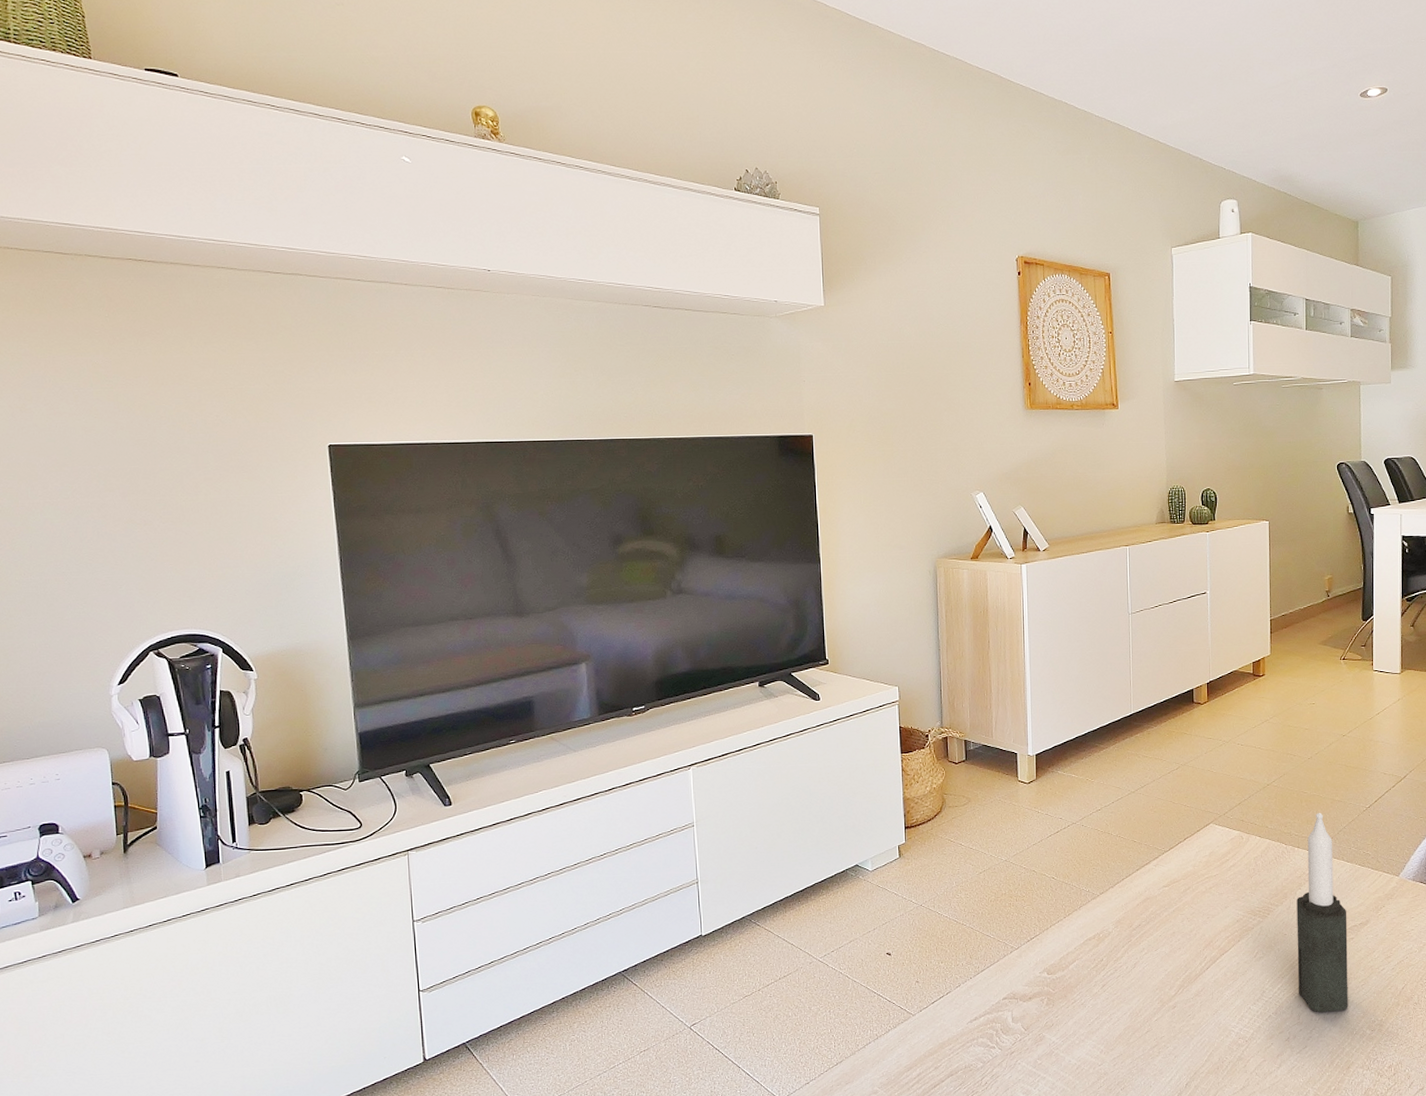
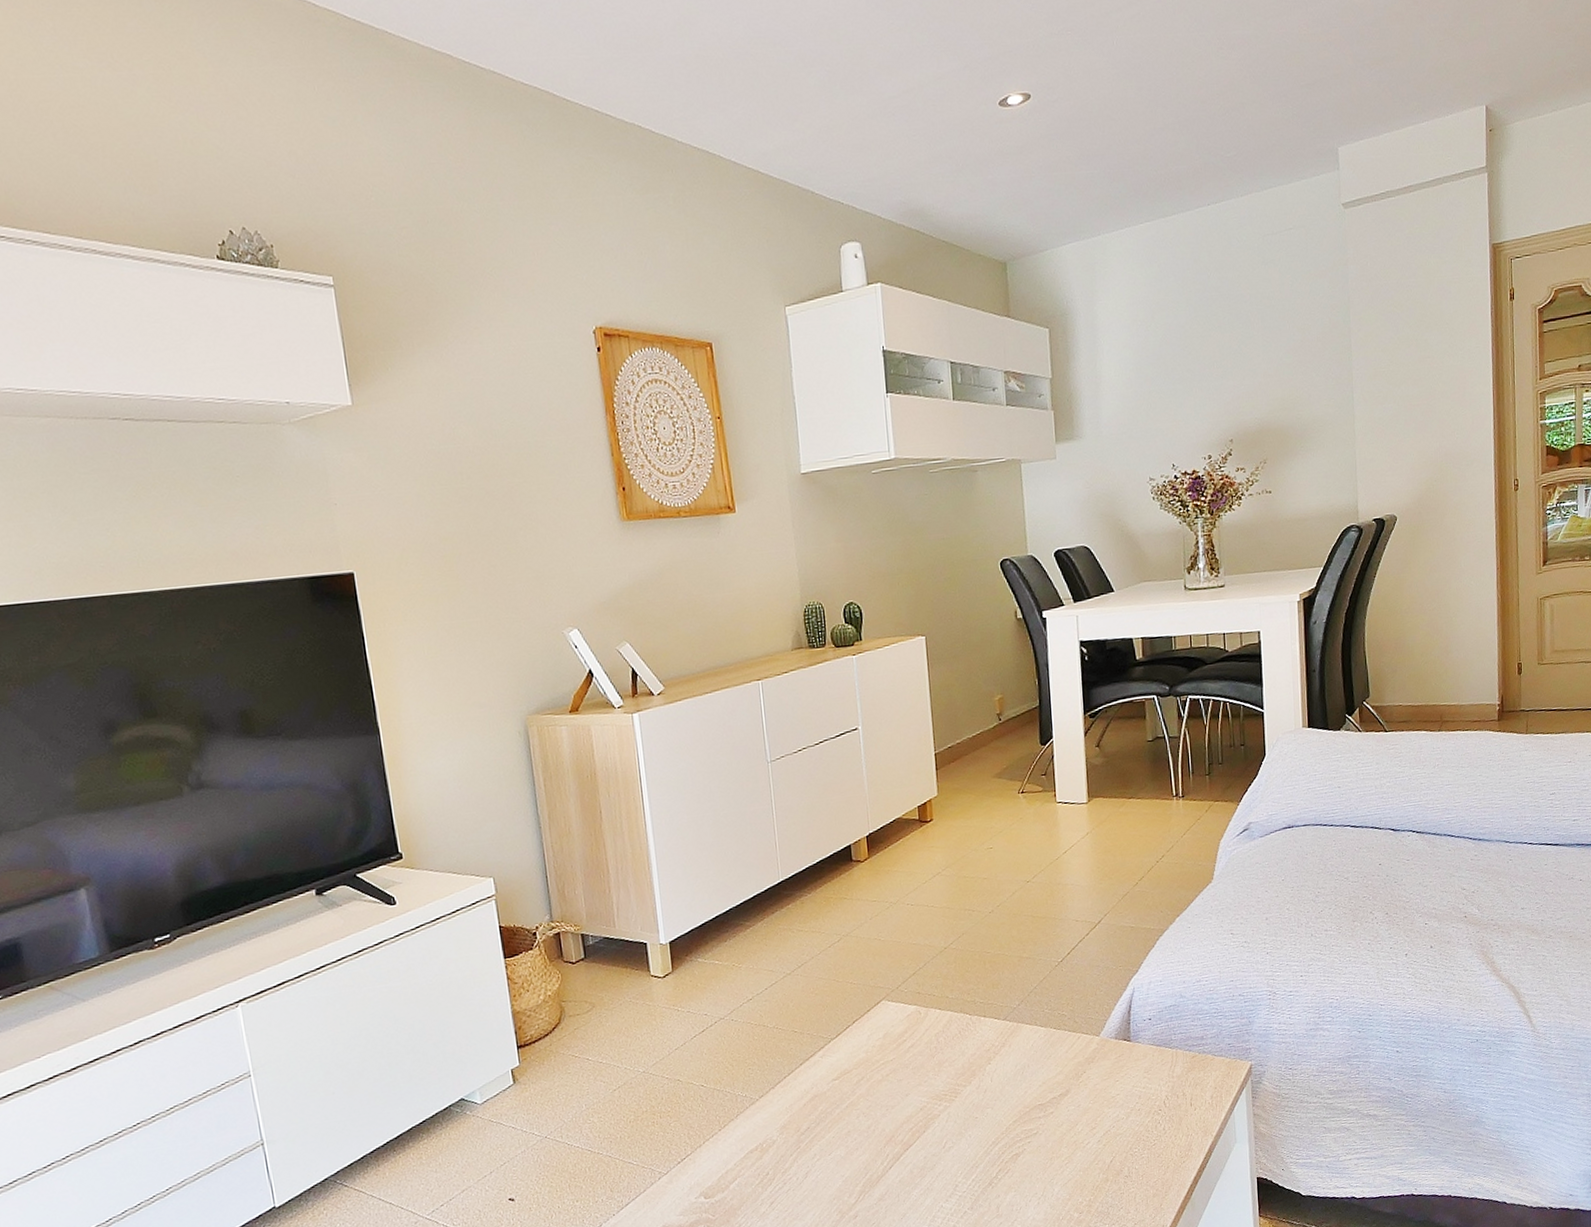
candle: present [1297,812,1348,1013] -> none [986,973,1052,1201]

